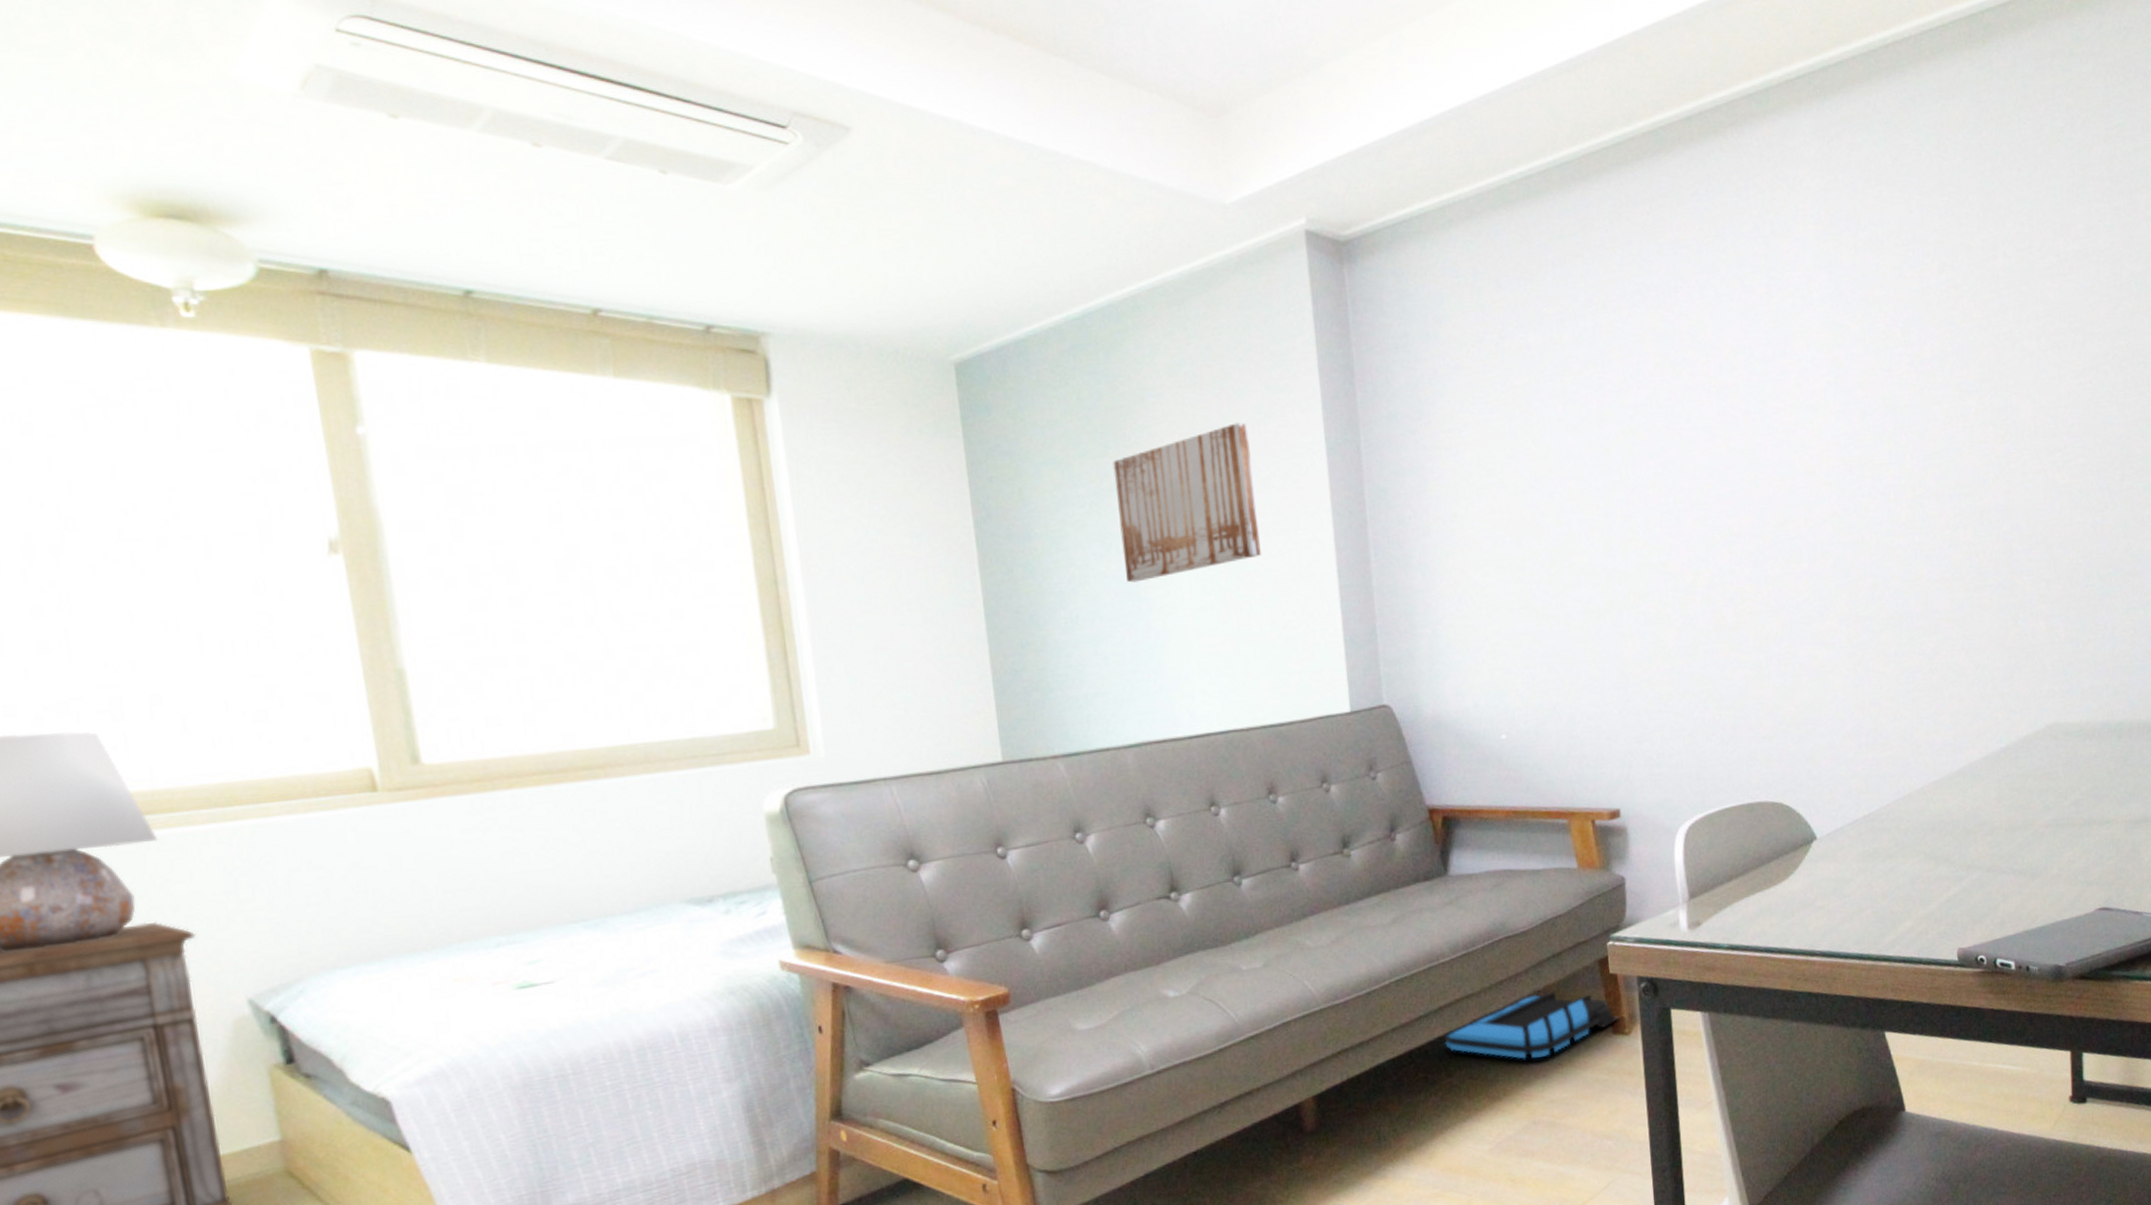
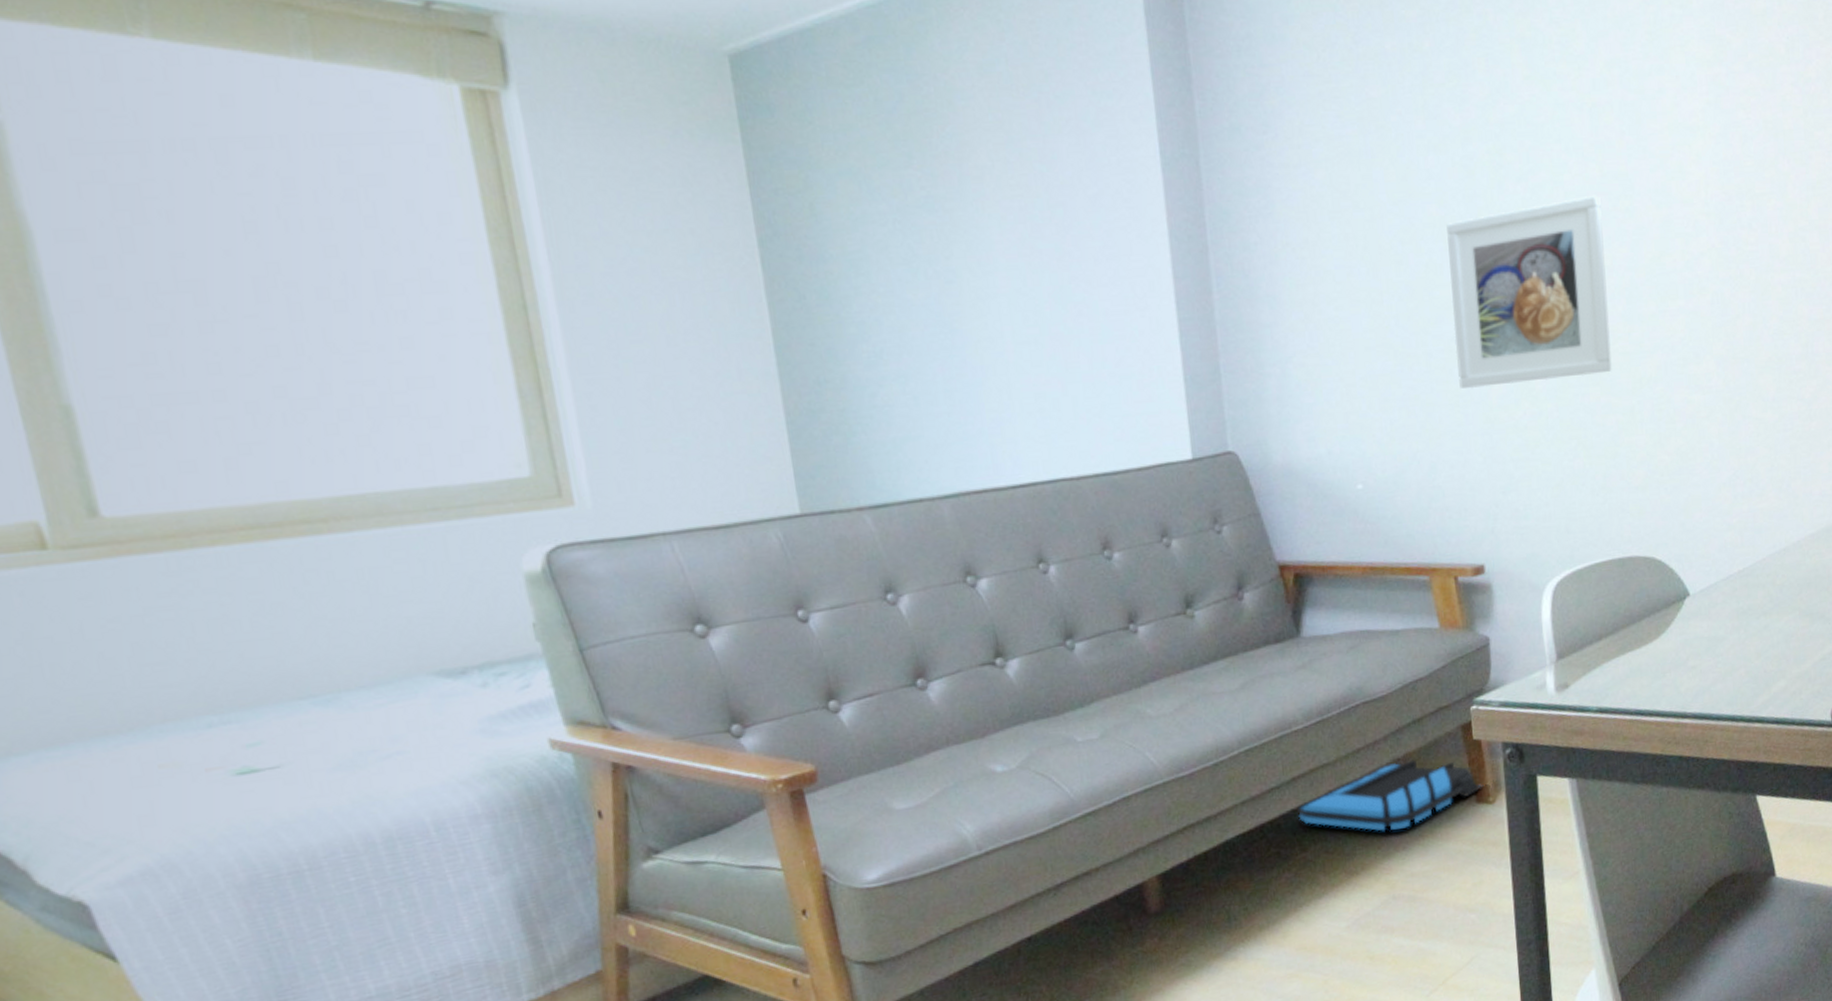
wall art: present [1112,422,1261,583] -> none [918,132,1090,313]
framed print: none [1584,468,1740,647] -> present [1446,195,1612,389]

